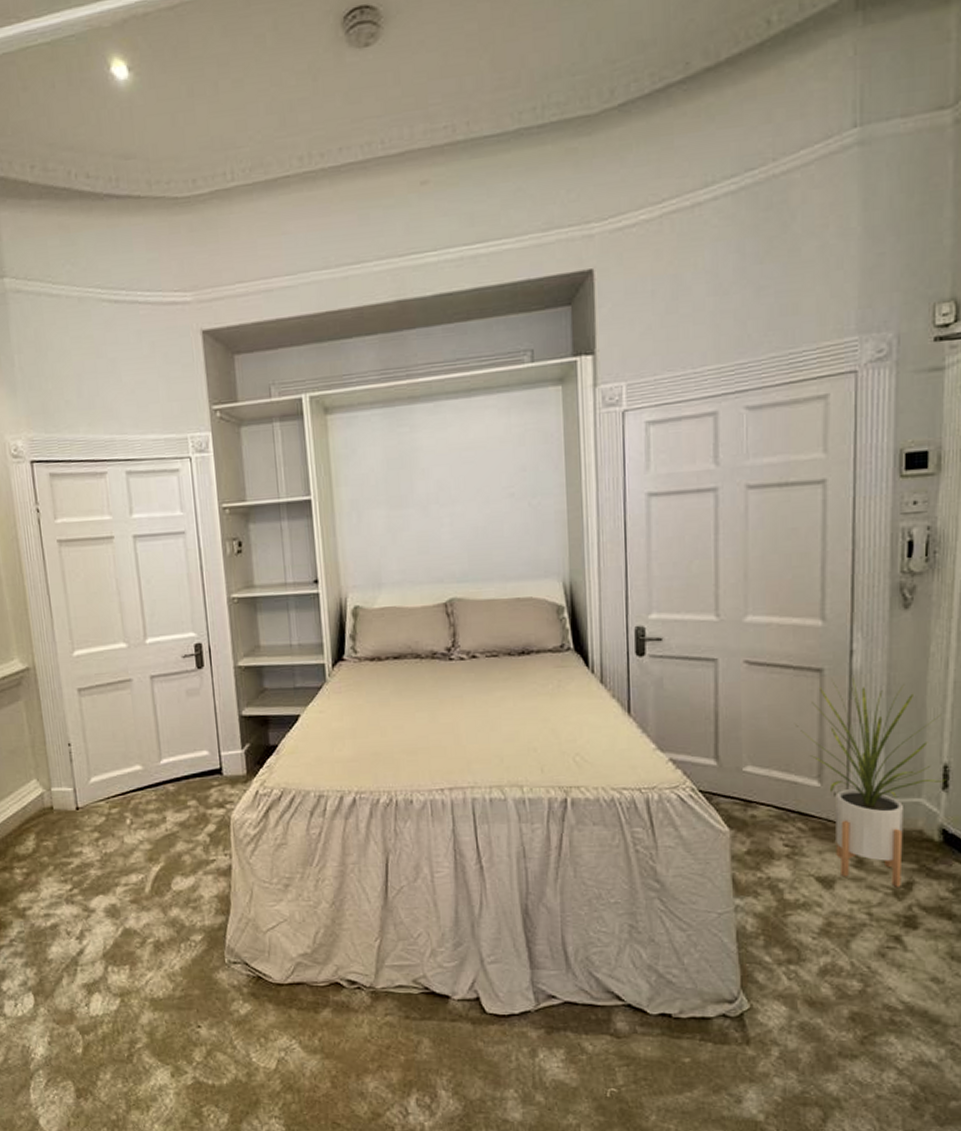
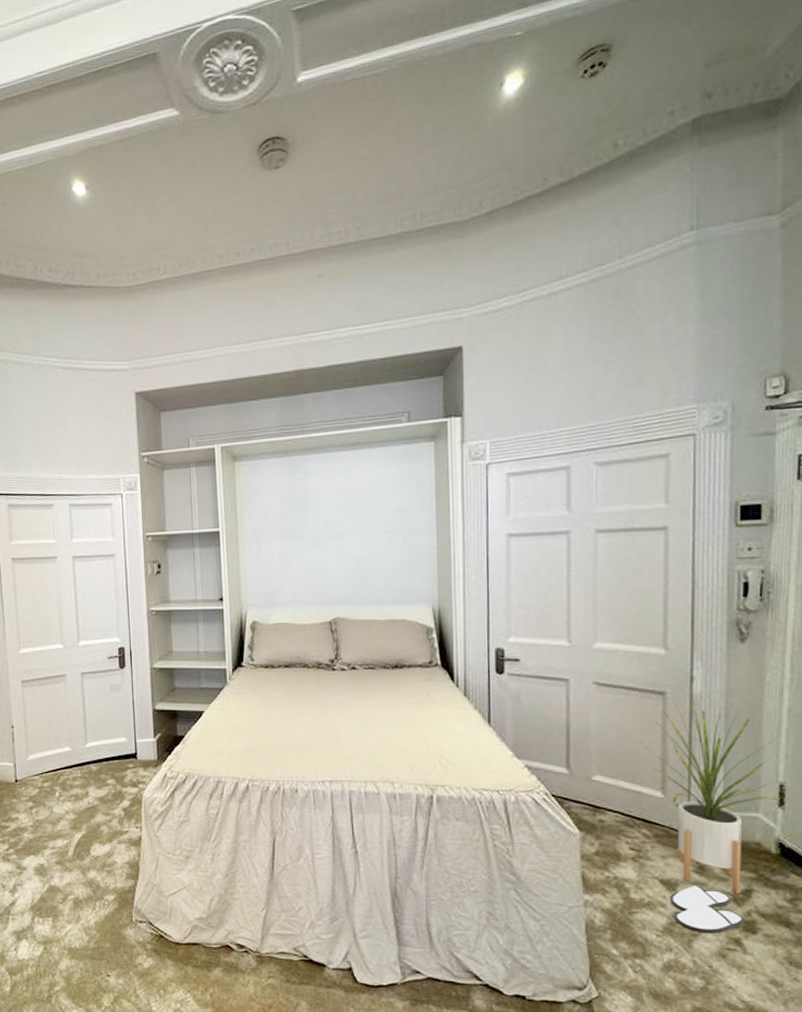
slippers: none [827,880,906,932] -> present [670,884,745,934]

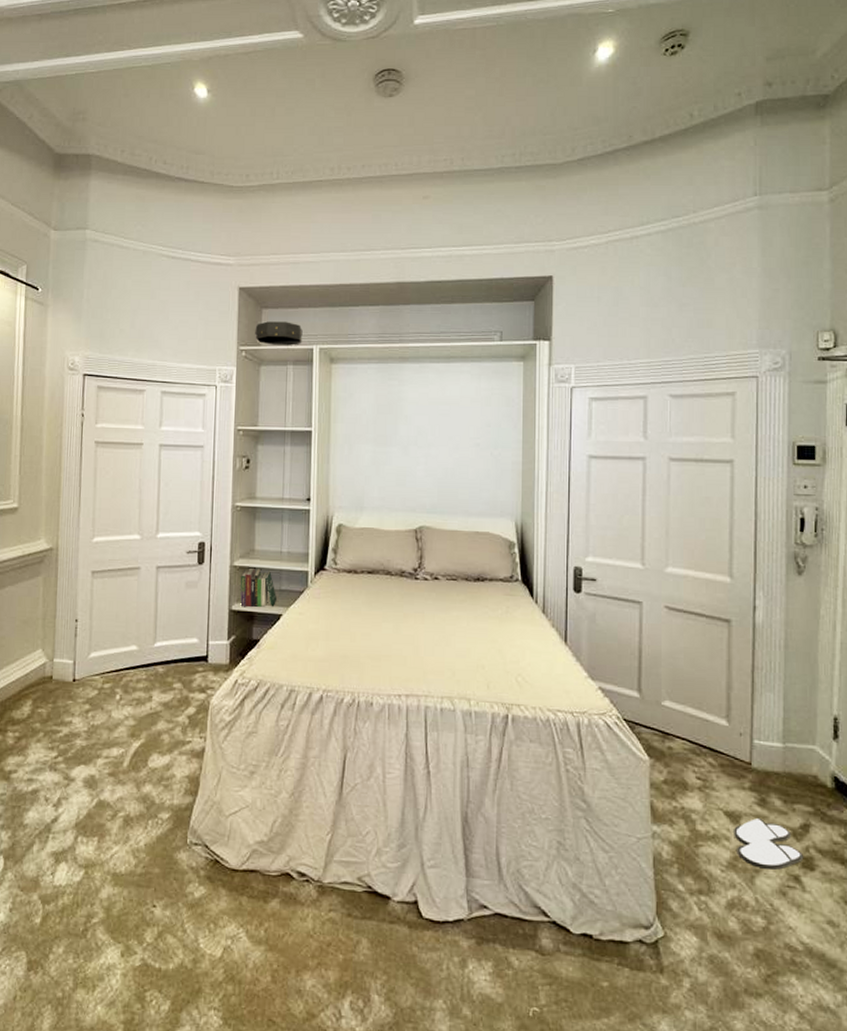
decorative box: none [156,423,203,448] -> present [256,321,303,345]
books: none [162,668,197,707] -> present [240,567,276,608]
house plant: present [639,702,782,894] -> none [706,630,836,828]

